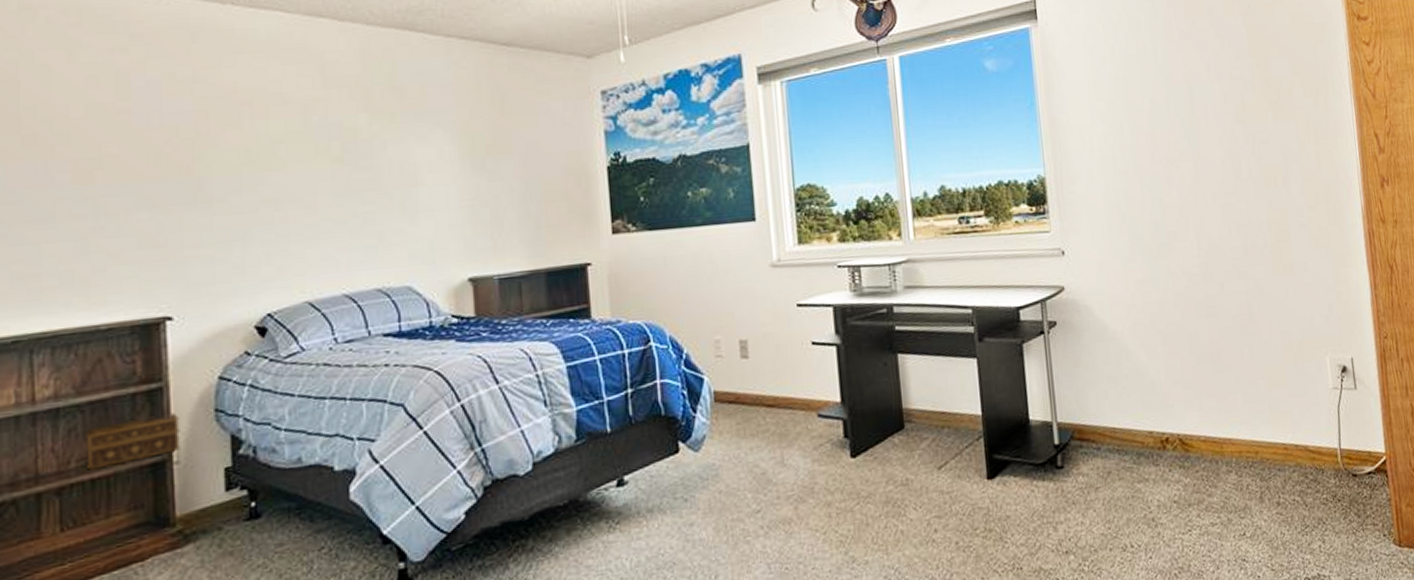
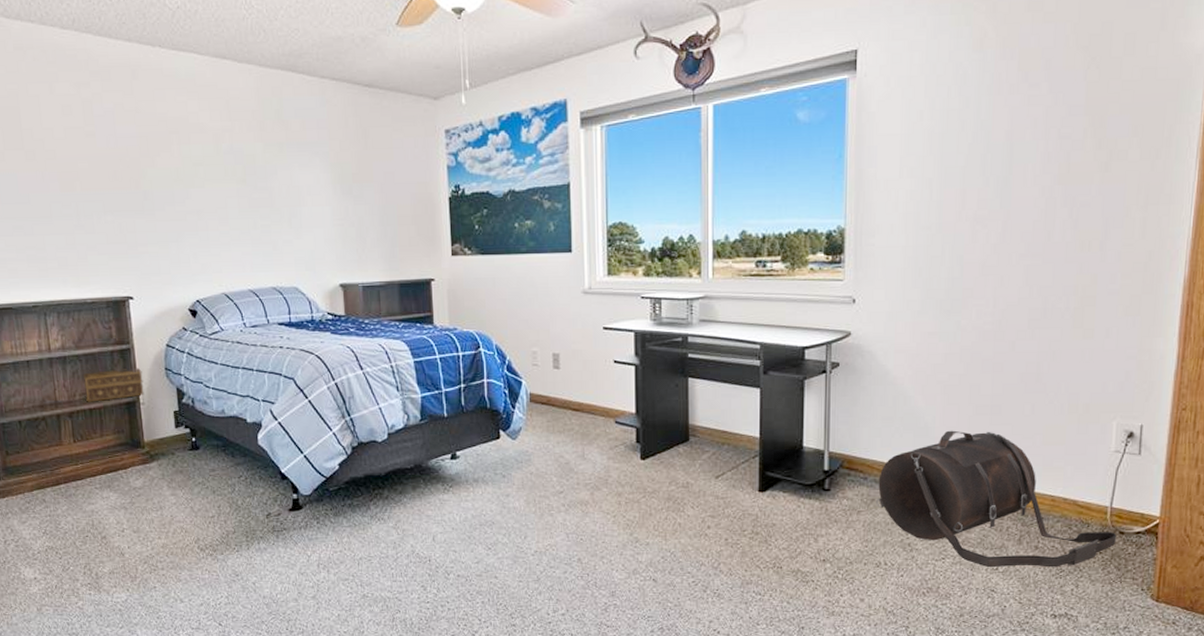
duffel bag: none [1112,381,1352,534] -> present [876,430,1117,568]

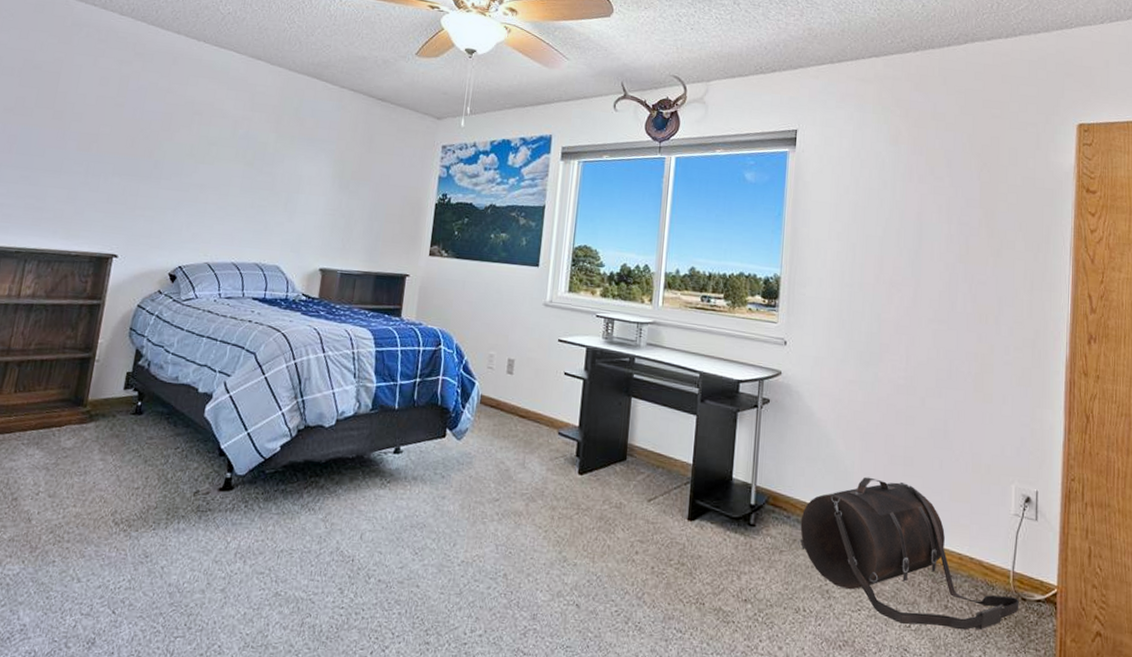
decorative box: present [83,367,144,402] -> none [40,323,106,353]

